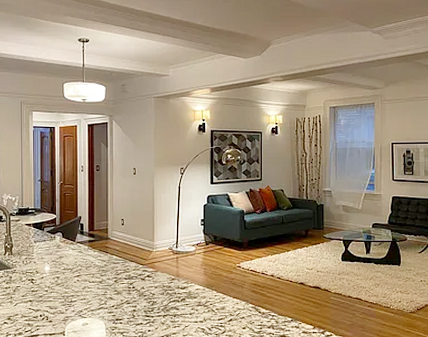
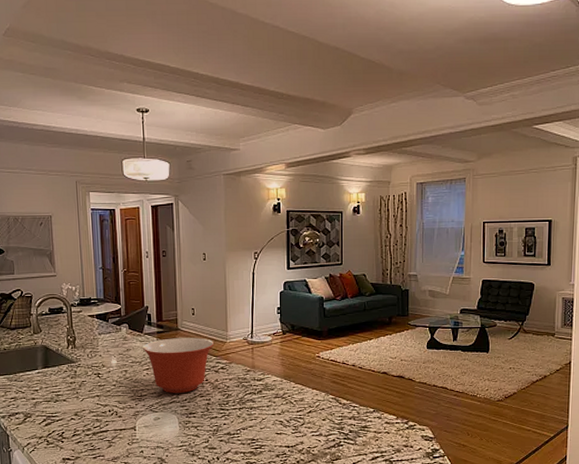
mixing bowl: none [74,247,142,299] -> present [142,337,215,393]

